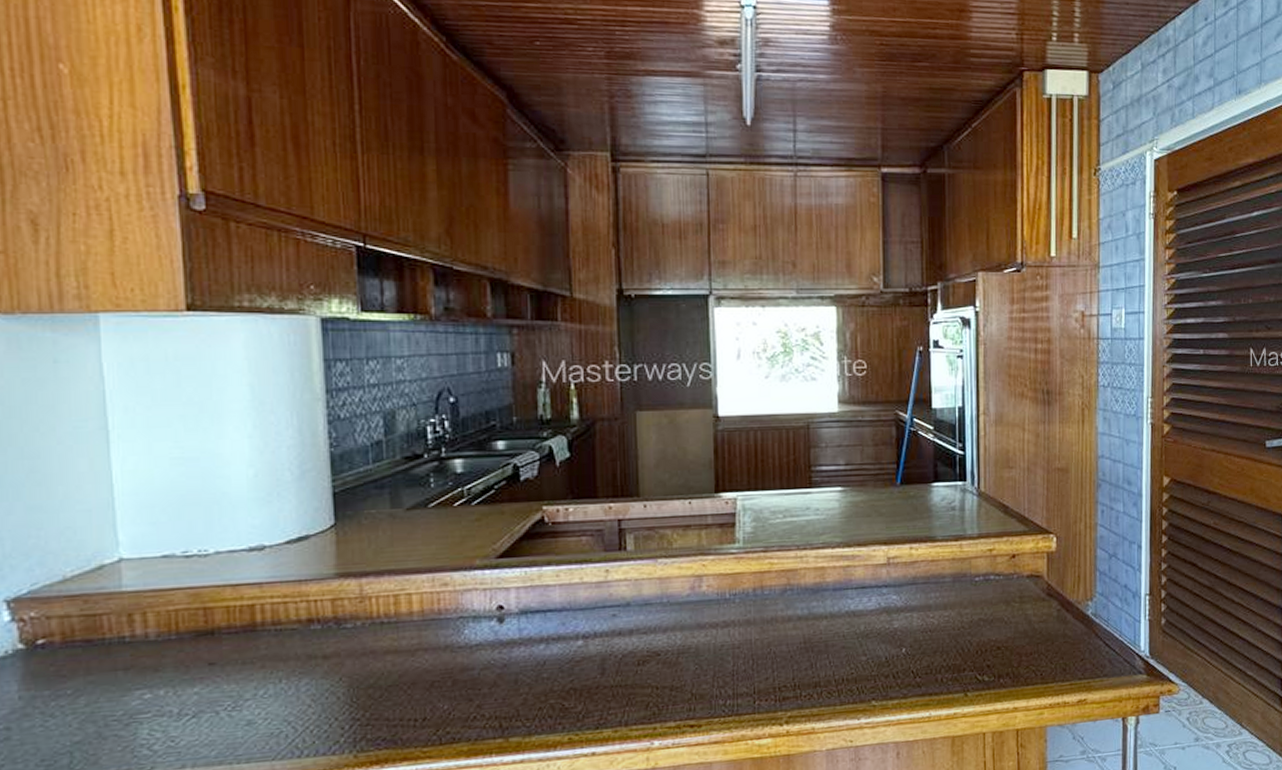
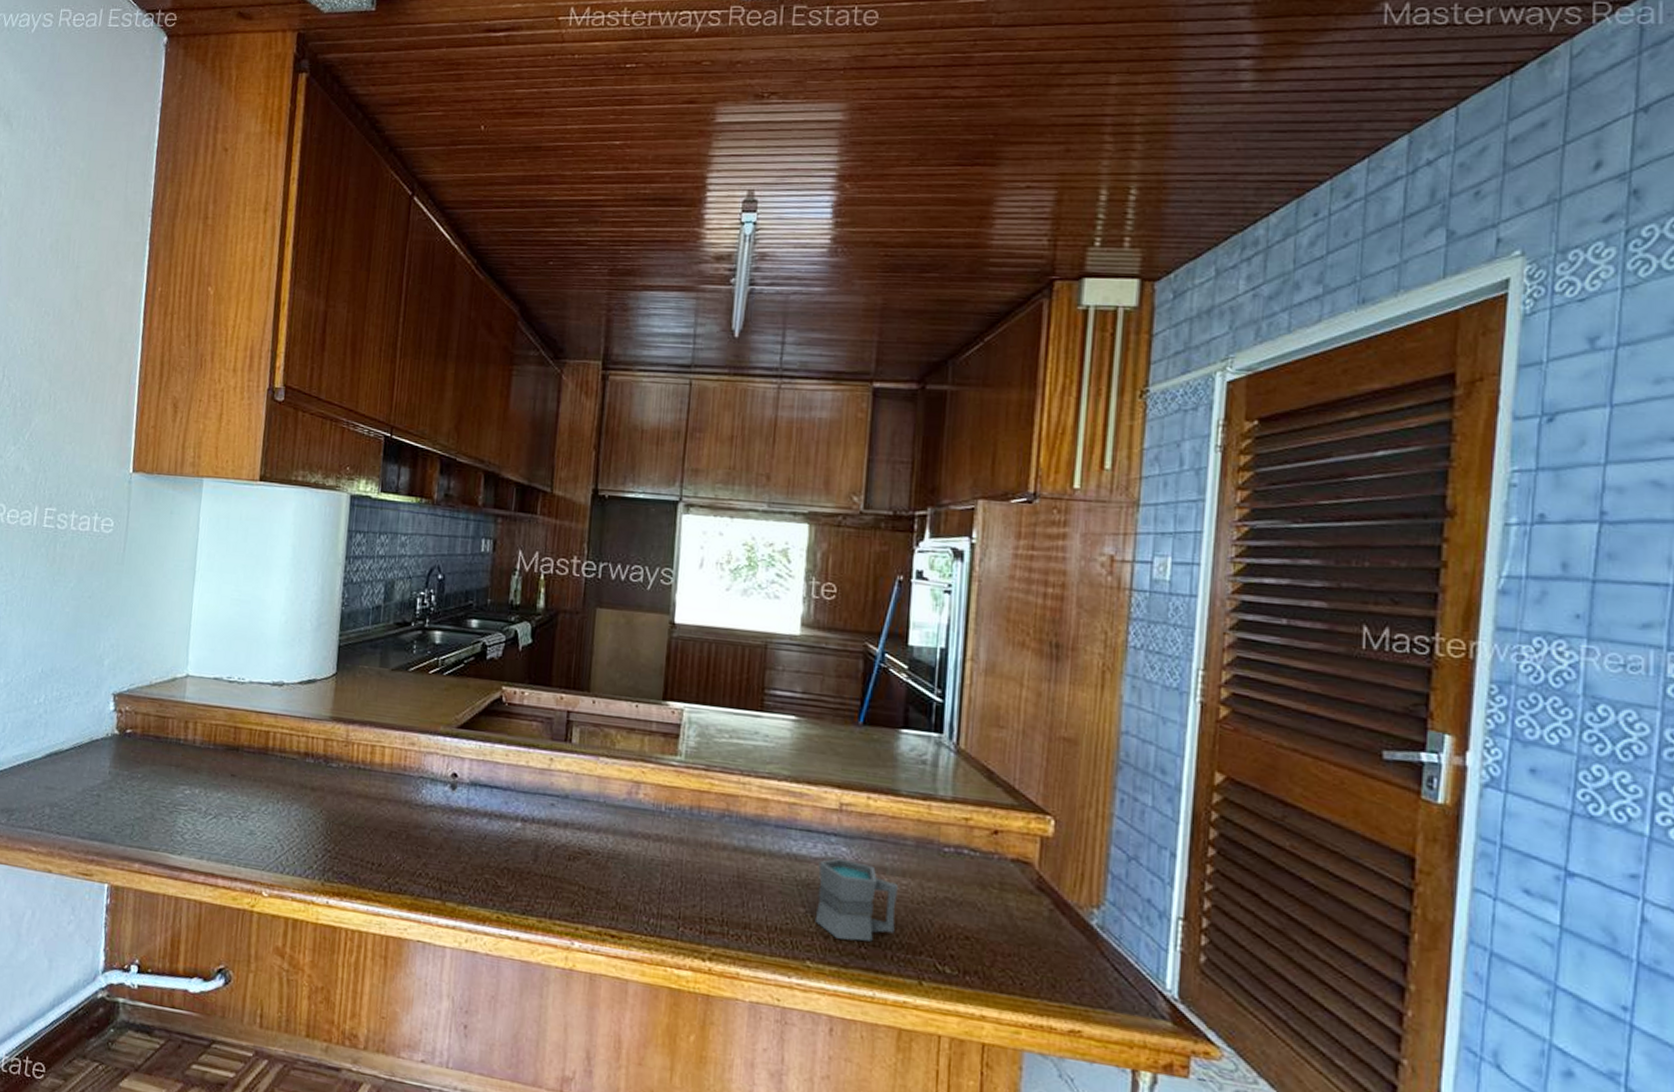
mug: none [874,605,942,675] -> present [814,858,898,942]

